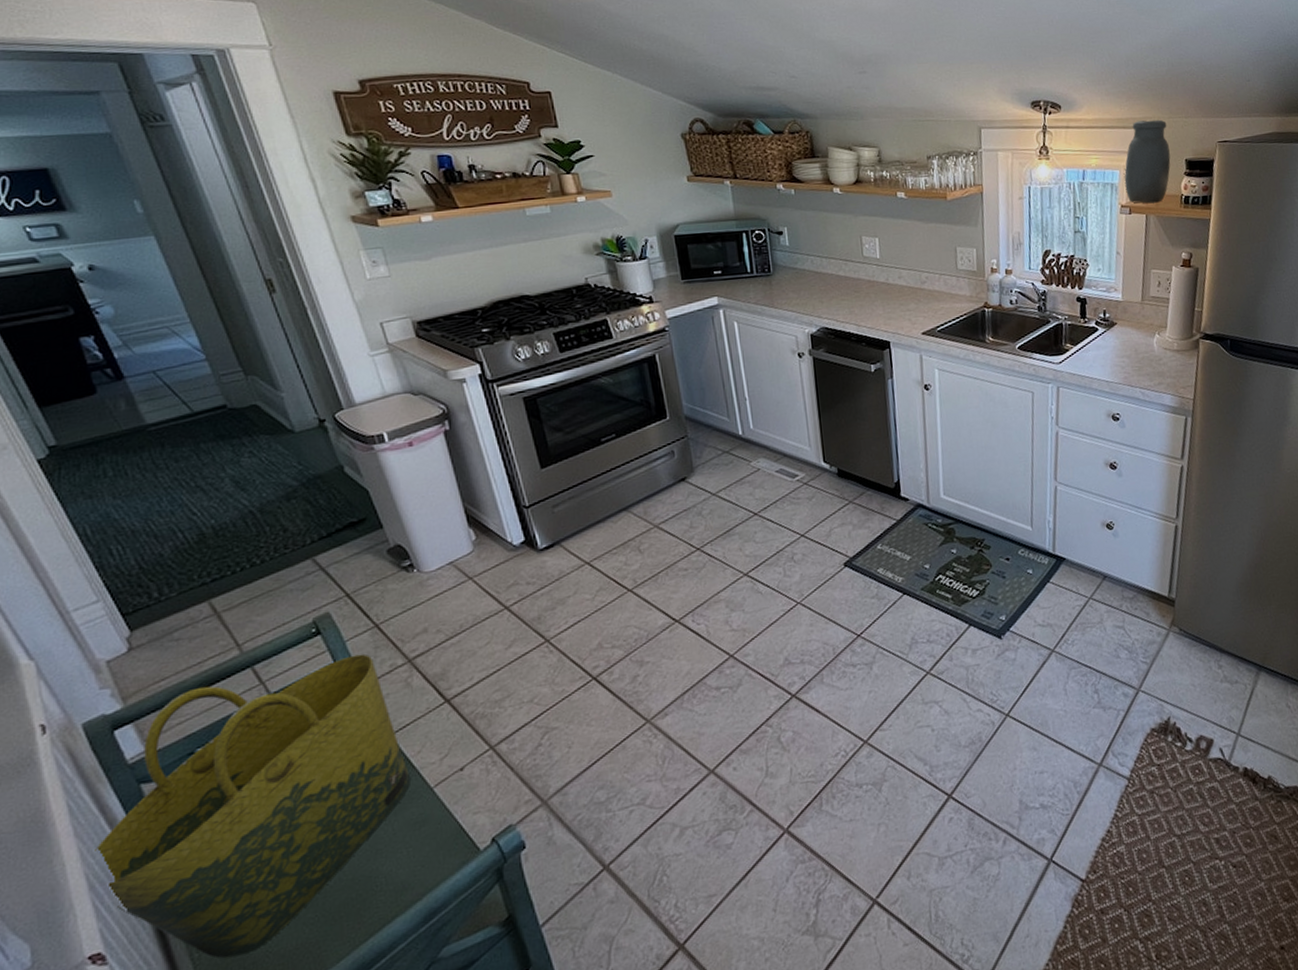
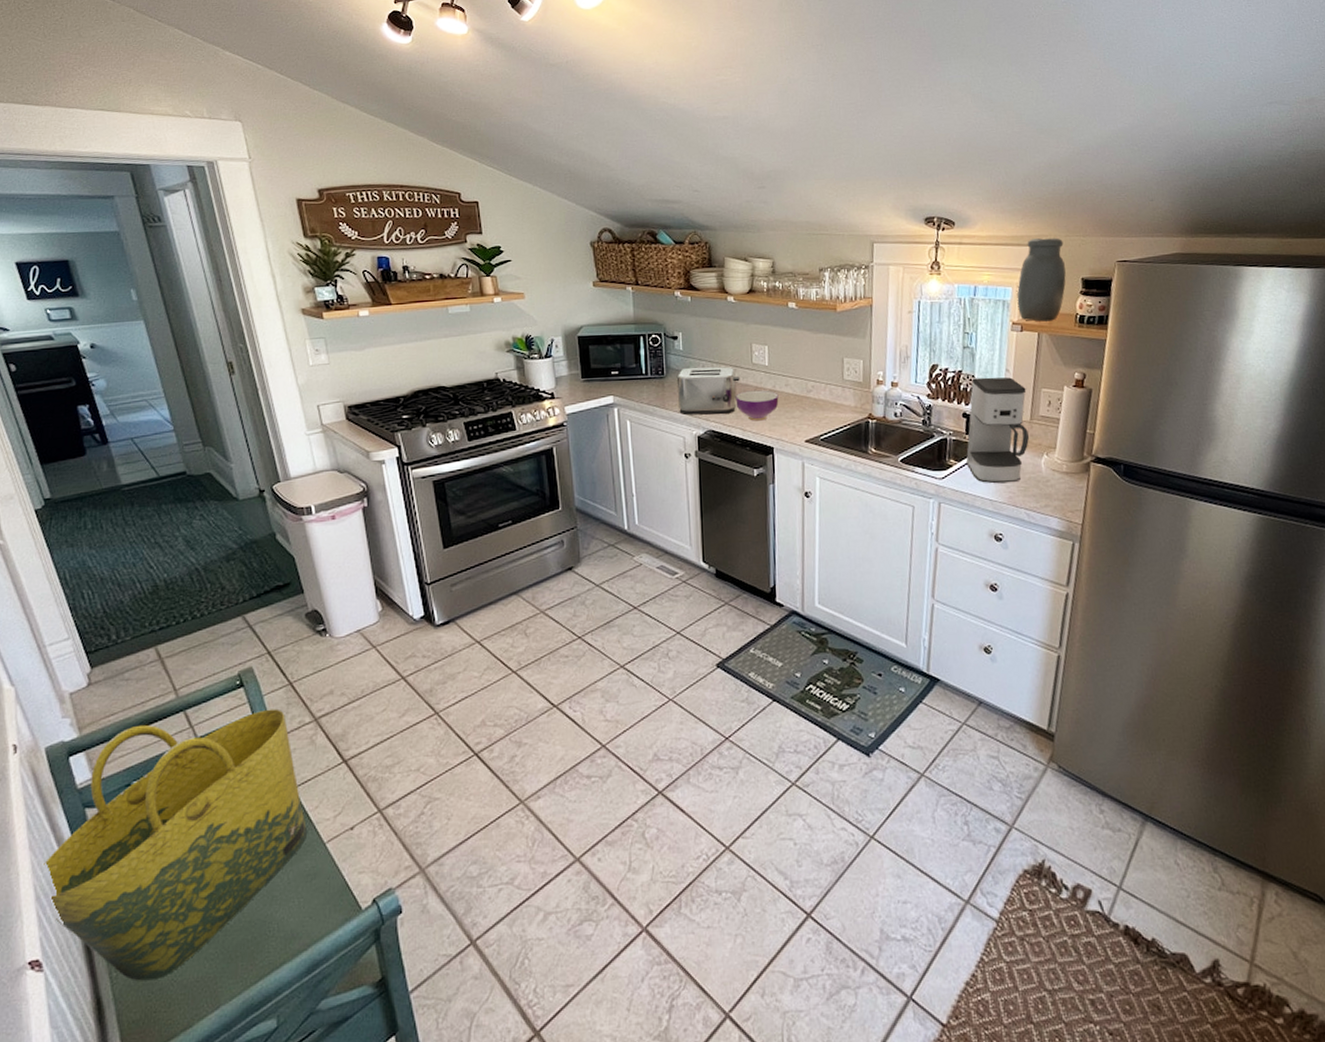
toaster: none [784,261,851,314] -> present [676,367,740,416]
bowl: none [847,283,893,316] -> present [735,390,779,421]
coffee maker: none [1081,260,1142,365] -> present [966,377,1030,484]

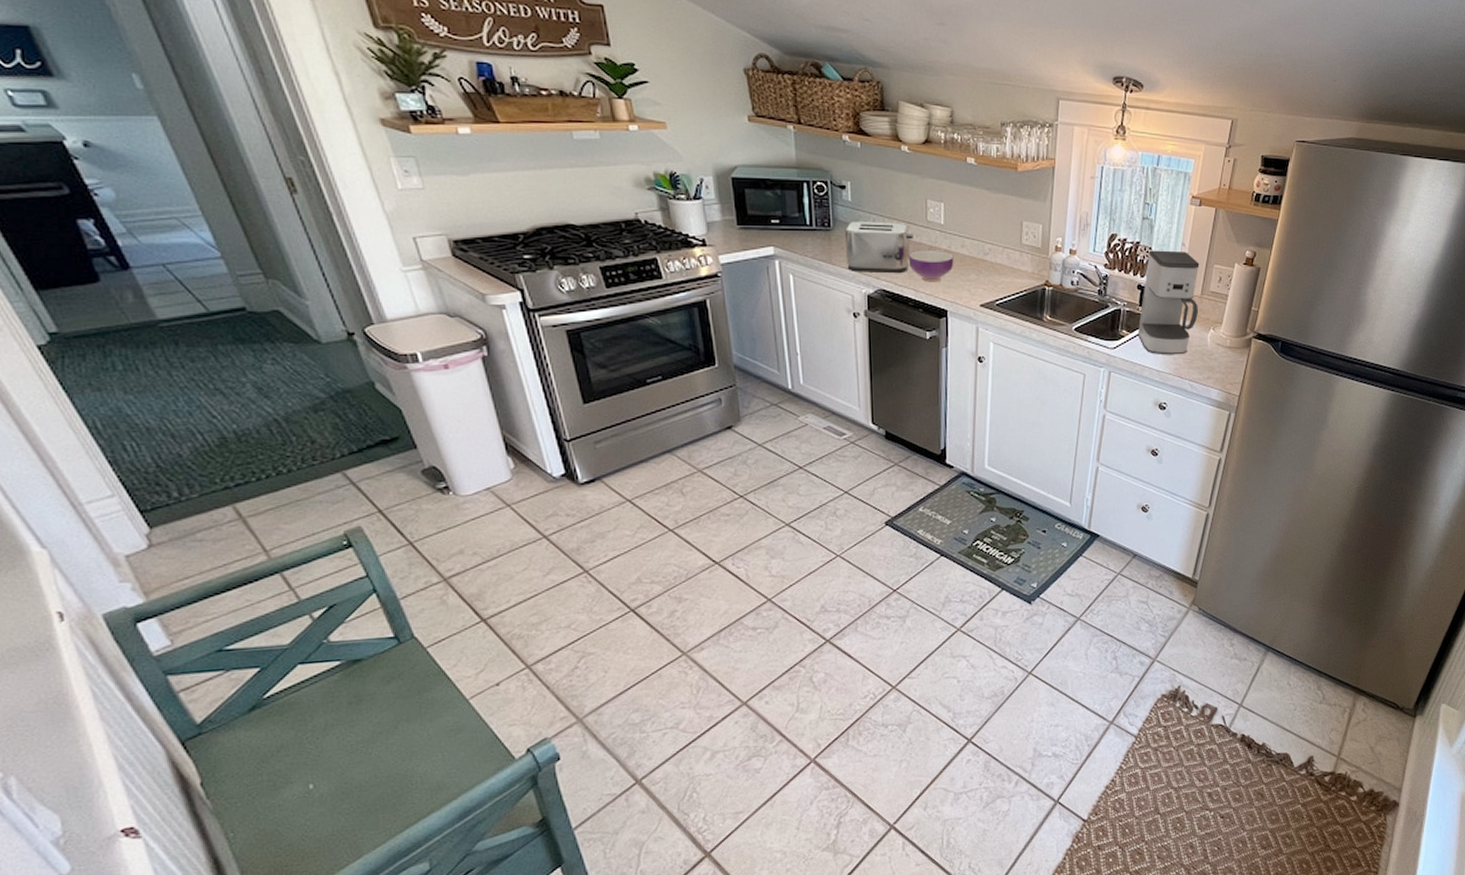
tote bag: present [43,708,307,981] -> none [122,569,446,839]
jar: present [1017,238,1066,322] -> none [1198,110,1248,197]

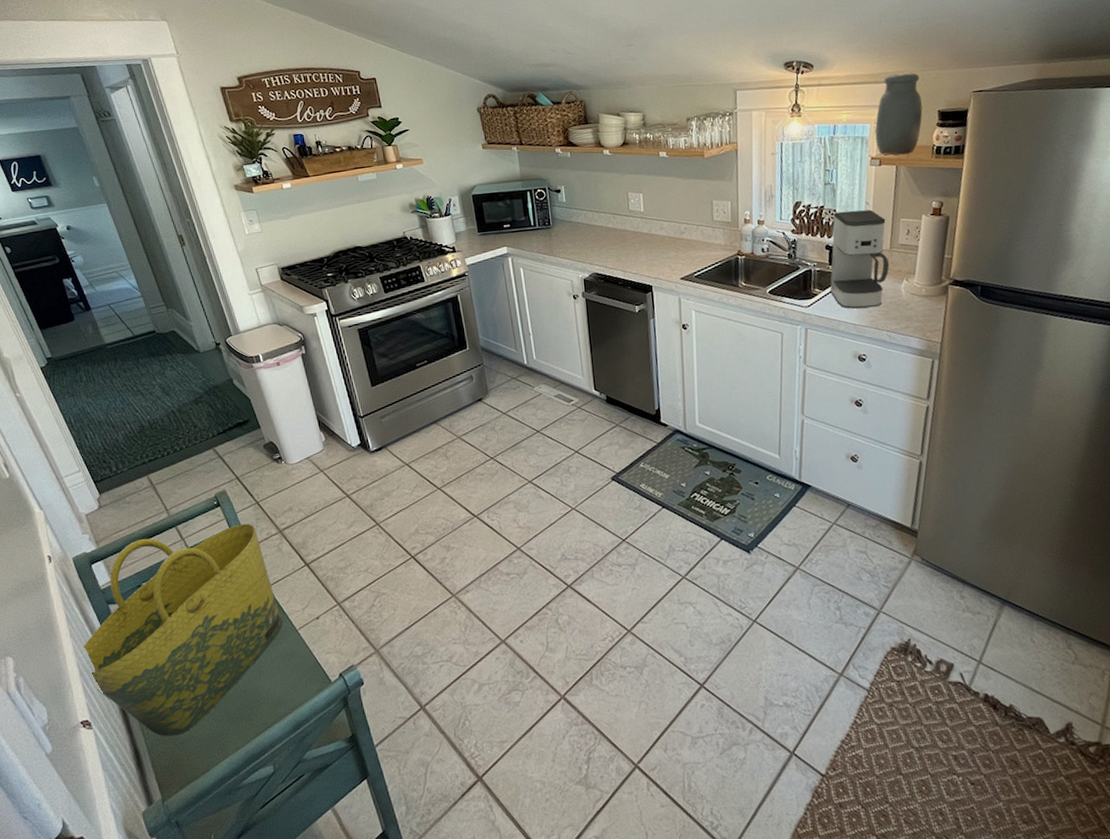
tote bag: none [122,569,446,839] -> present [82,523,282,737]
toaster: present [844,221,913,274] -> none [561,215,619,261]
bowl: present [908,250,954,282] -> none [615,234,655,263]
jar: none [1198,110,1248,197] -> present [875,73,923,155]

